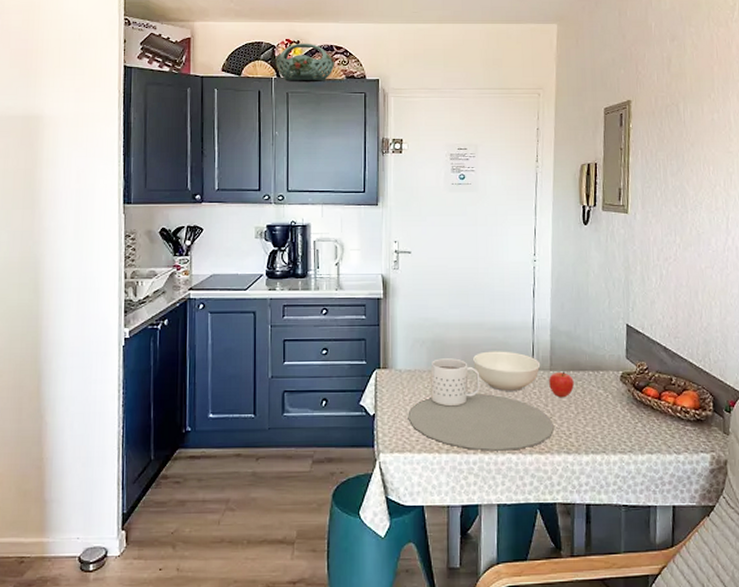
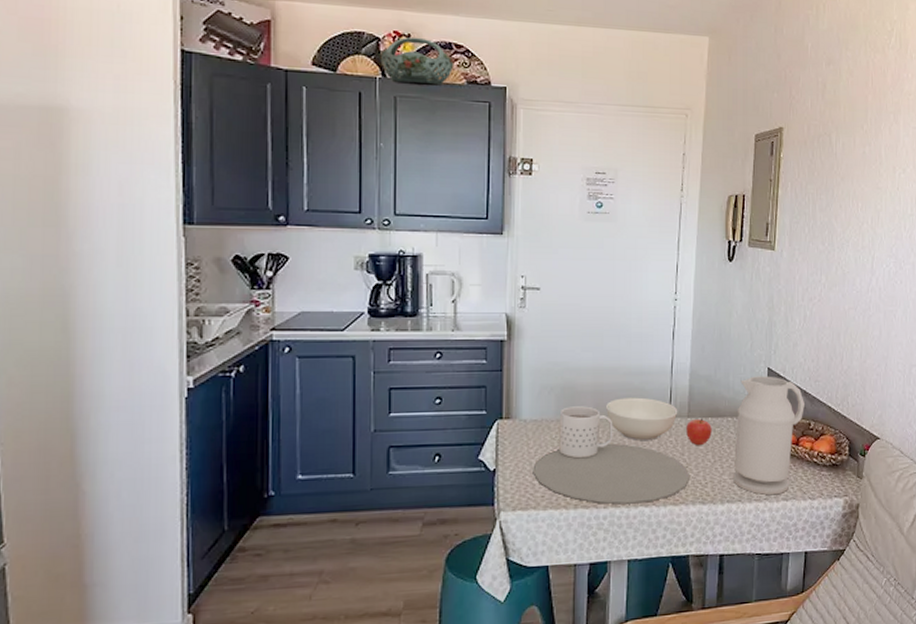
water jug: none [596,332,665,448] -> present [733,376,804,496]

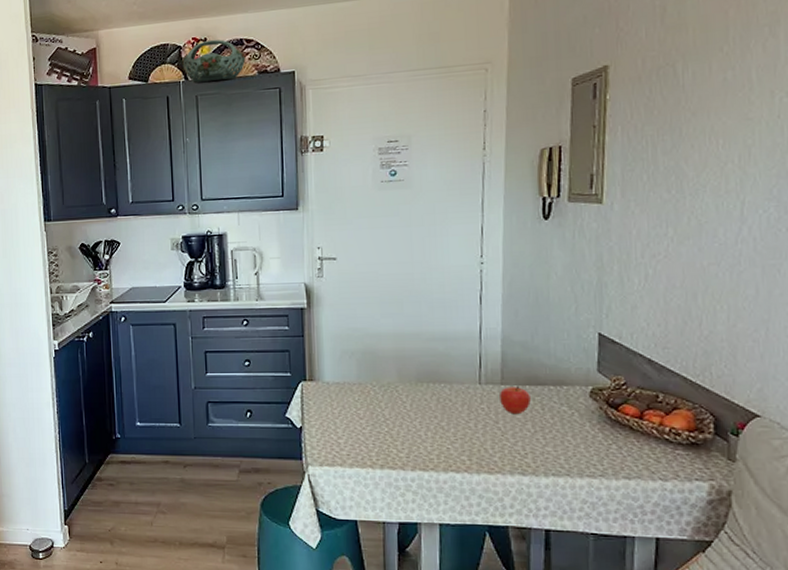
placemat: present [533,444,691,505] -> none [337,409,507,469]
mug: present [559,406,613,459] -> none [361,371,418,421]
bowl: present [606,397,678,440] -> none [409,363,490,406]
water jug: present [733,376,804,496] -> none [558,342,650,472]

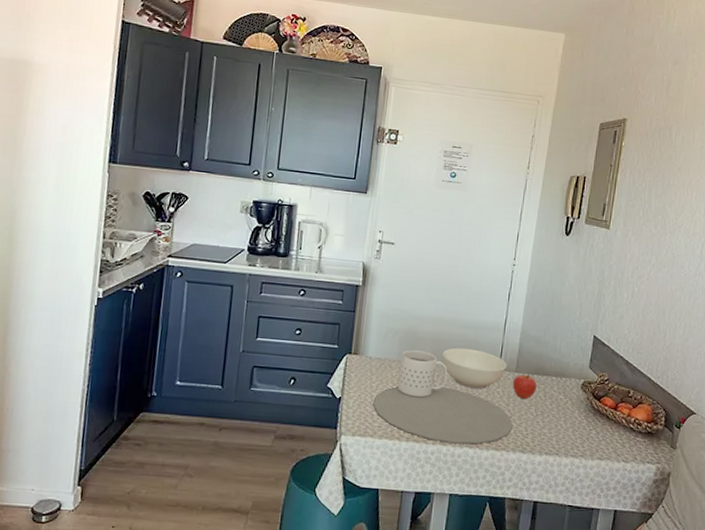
decorative basket: present [181,39,246,84] -> none [278,20,340,63]
placemat: none [337,409,507,469] -> present [373,387,513,445]
mug: none [361,371,418,421] -> present [397,350,448,398]
bowl: none [409,363,490,406] -> present [442,347,508,388]

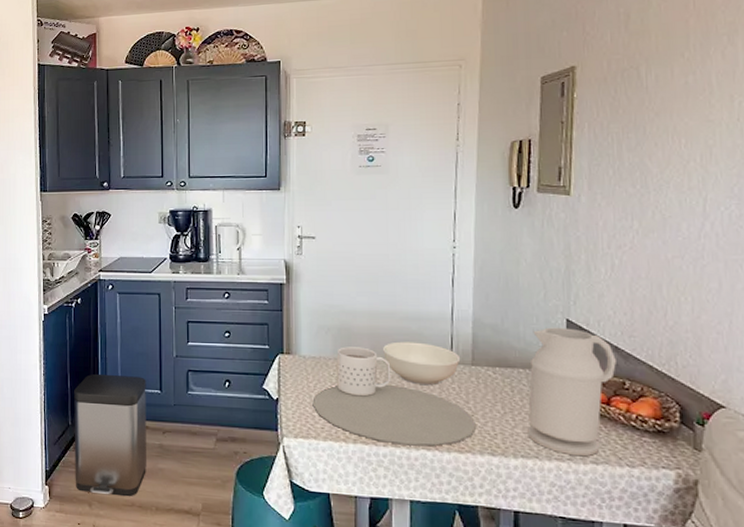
pedal bin: none [114,365,208,496] -> present [74,373,146,496]
fruit: present [513,374,537,400] -> none [470,367,500,396]
water jug: none [552,341,626,454] -> present [527,327,616,457]

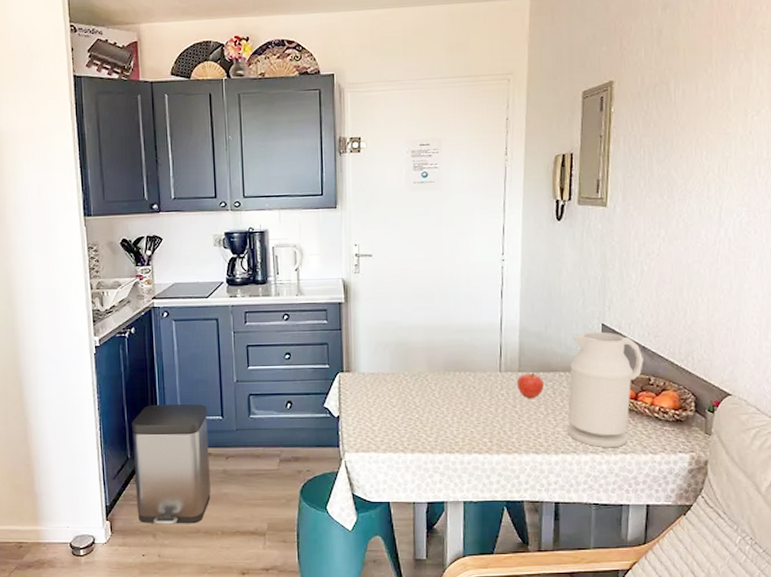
placemat: present [312,385,477,447] -> none [372,396,523,451]
mug: present [336,346,391,397] -> none [394,361,446,408]
bowl: present [383,341,461,385] -> none [438,353,509,393]
fruit: none [470,367,500,396] -> present [517,372,544,399]

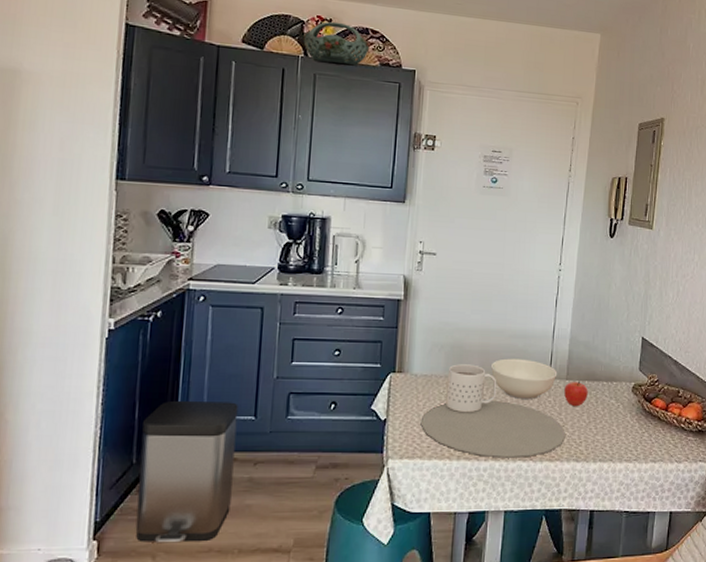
decorative basket: none [223,39,287,83] -> present [302,21,370,67]
placemat: none [372,396,523,451] -> present [420,401,566,458]
mug: none [394,361,446,408] -> present [446,364,497,413]
bowl: none [438,353,509,393] -> present [491,358,558,399]
water jug: present [567,331,643,448] -> none [606,344,675,457]

